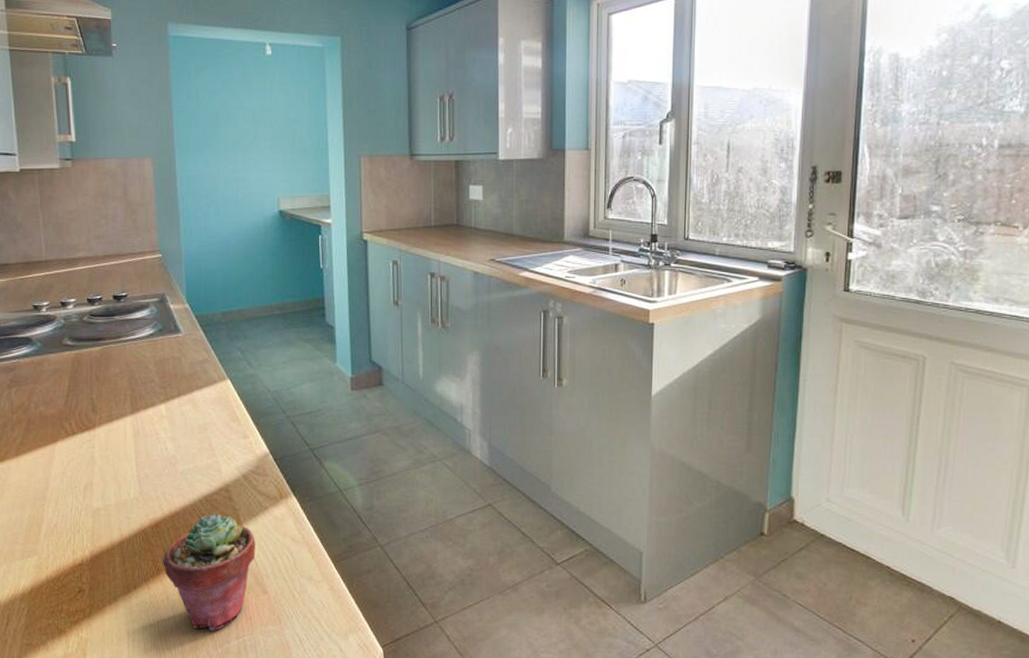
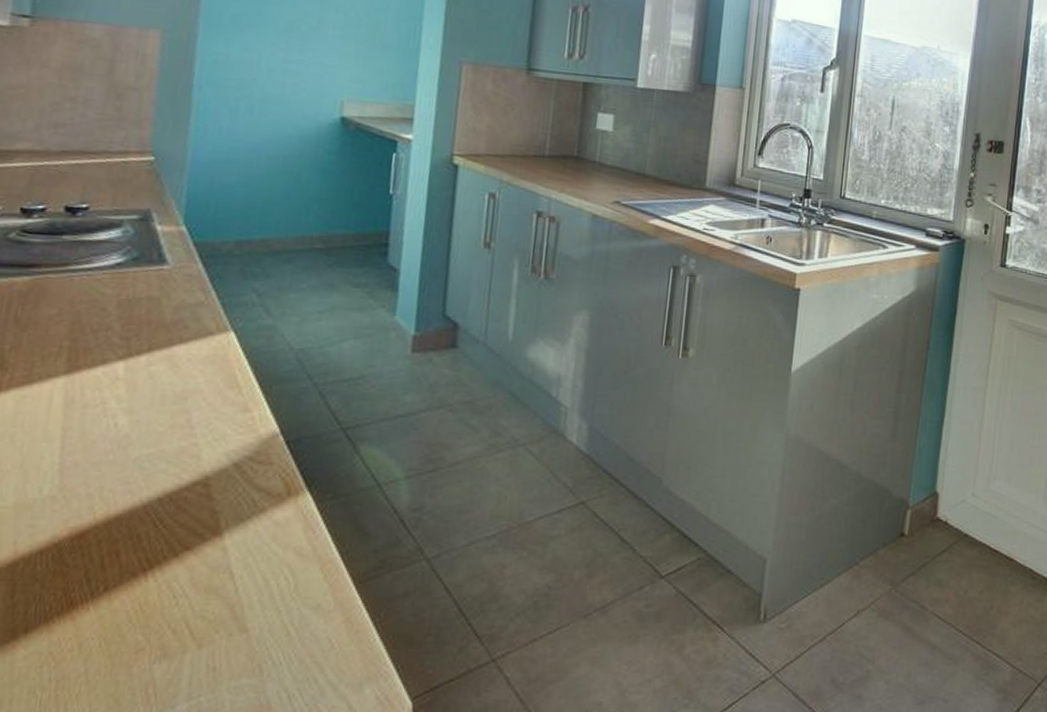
potted succulent: present [163,514,255,631] -> none [81,518,240,691]

